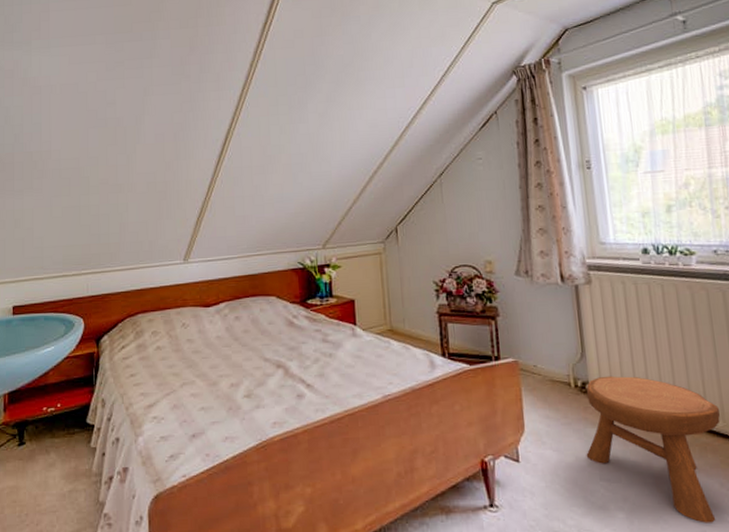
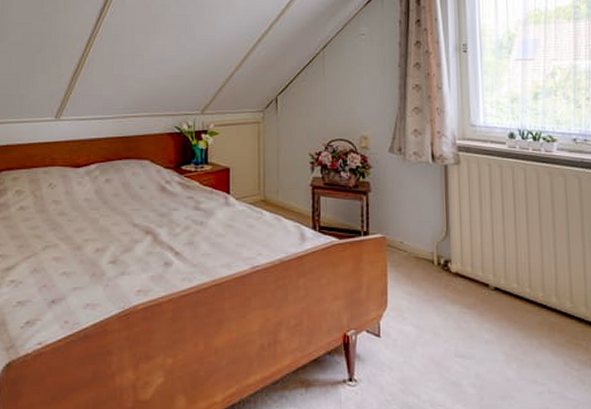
stool: present [586,375,721,523] -> none [444,255,569,400]

